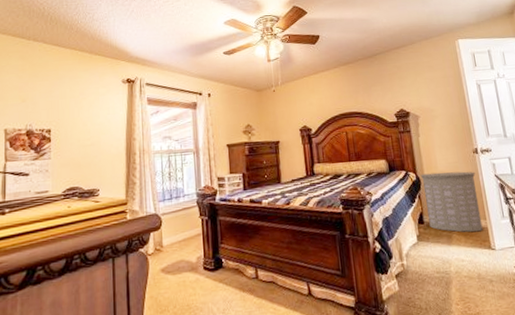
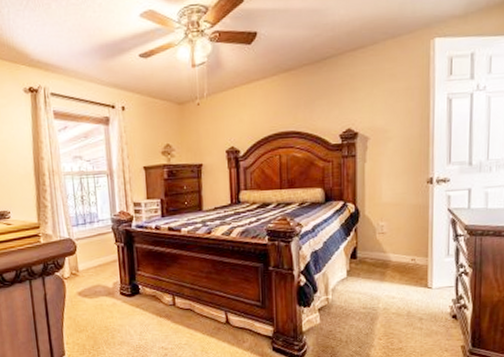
laundry hamper: present [420,171,483,232] -> none [360,203,425,270]

